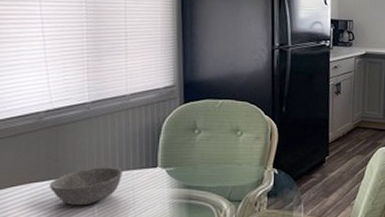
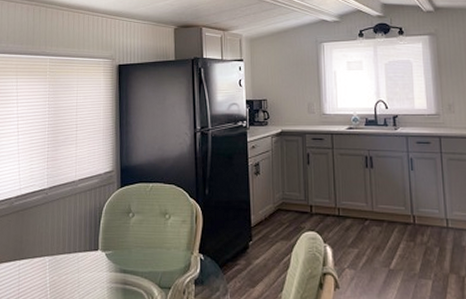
bowl: present [50,167,122,206] -> none [15,249,70,287]

